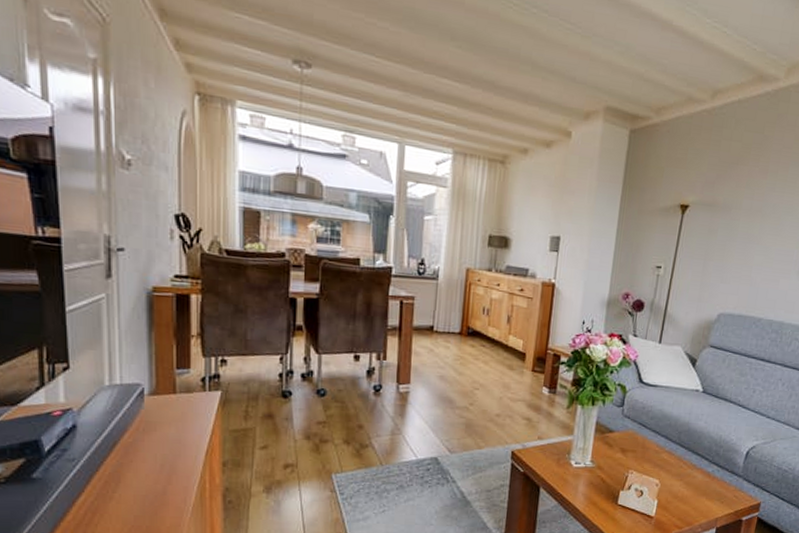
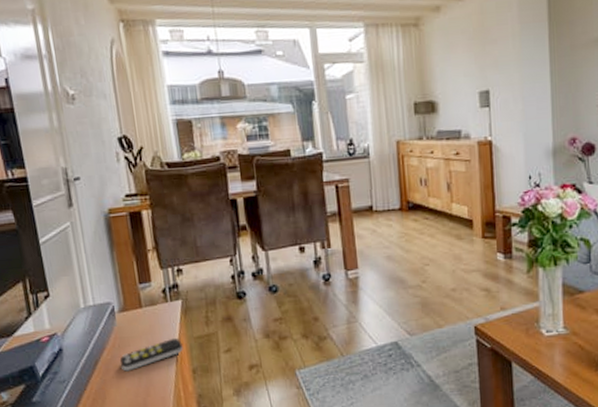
remote control: none [142,428,216,457] -> present [119,337,183,372]

